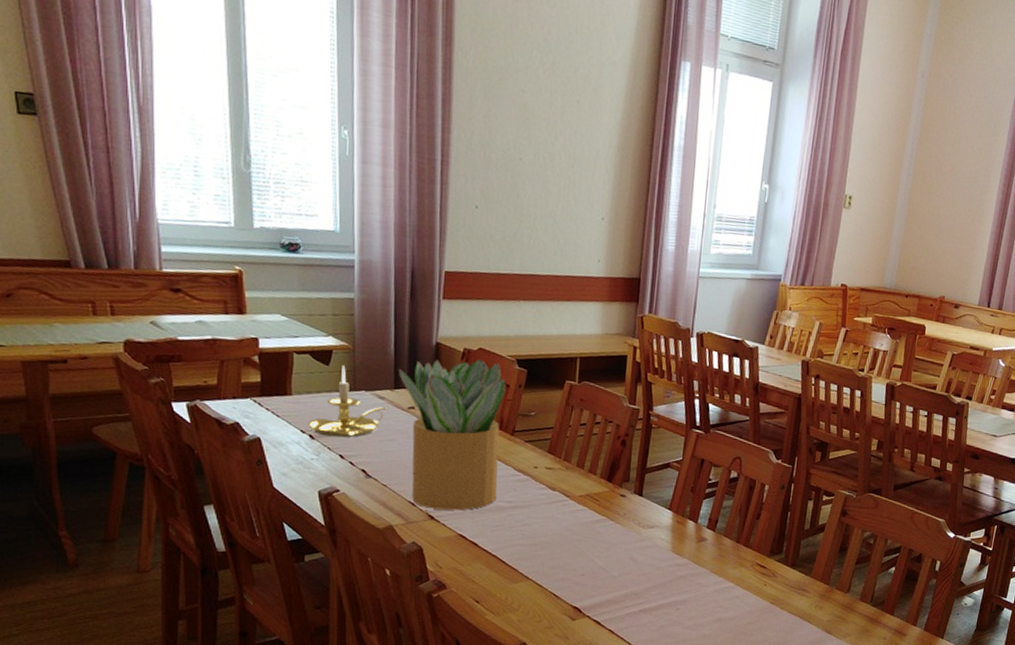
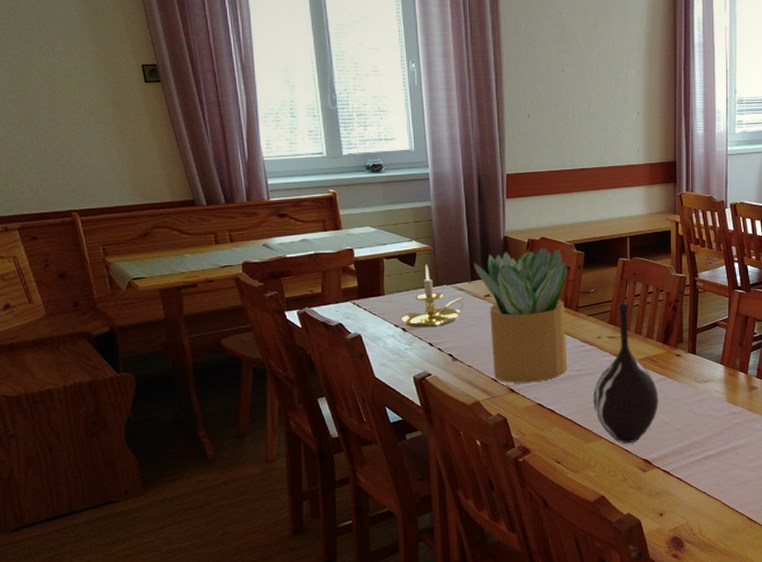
vase: none [522,431,597,588] -> present [593,302,660,444]

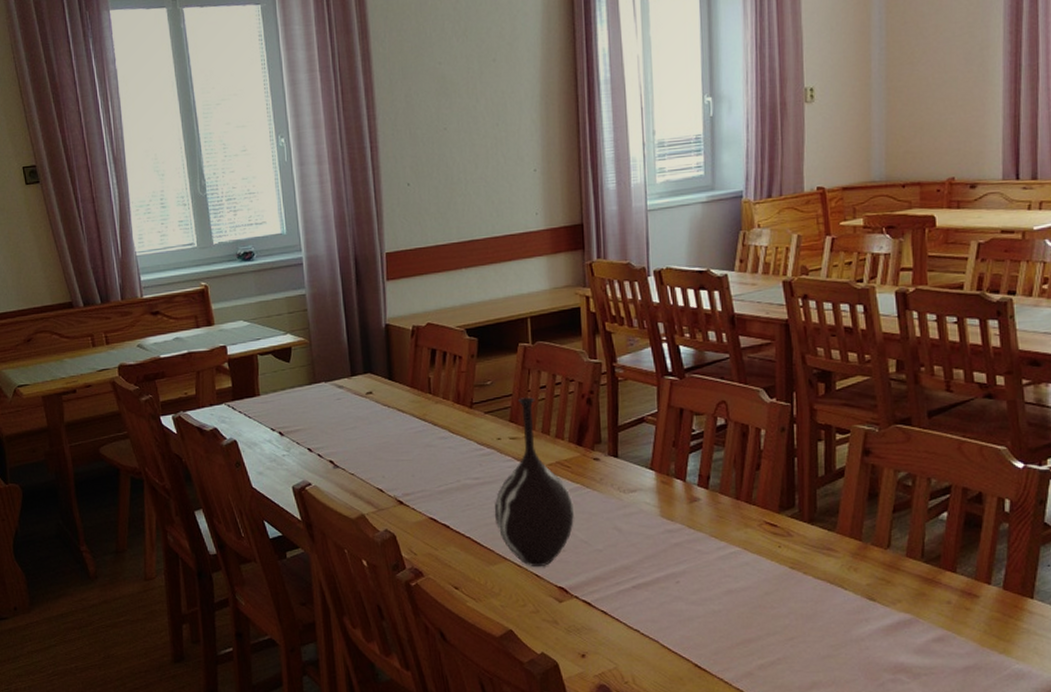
candle holder: present [401,265,468,328] -> none [277,360,348,432]
potted plant: present [473,246,568,383] -> none [352,333,463,494]

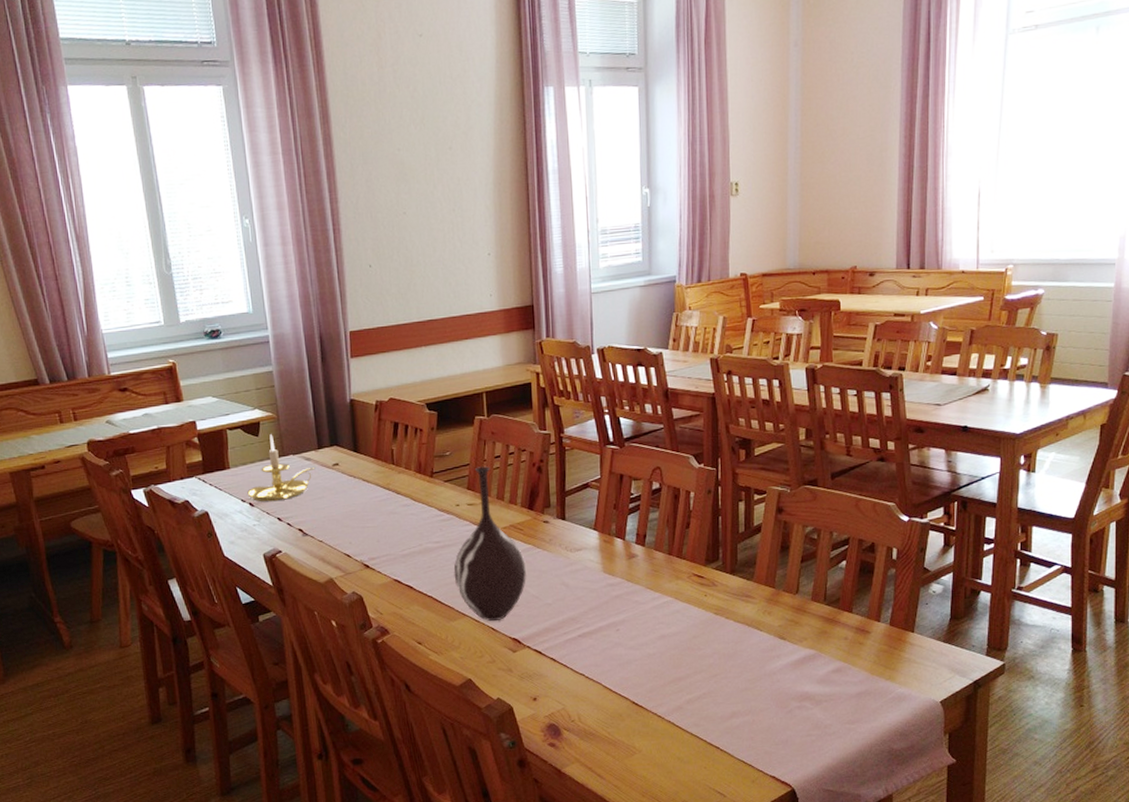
candle holder: none [277,360,348,432] -> present [247,434,316,502]

